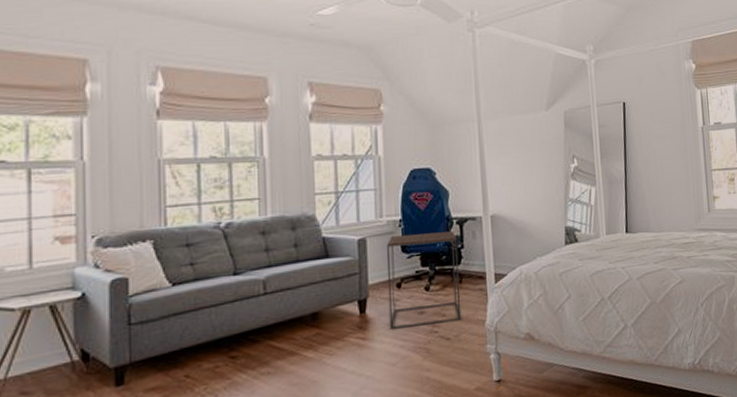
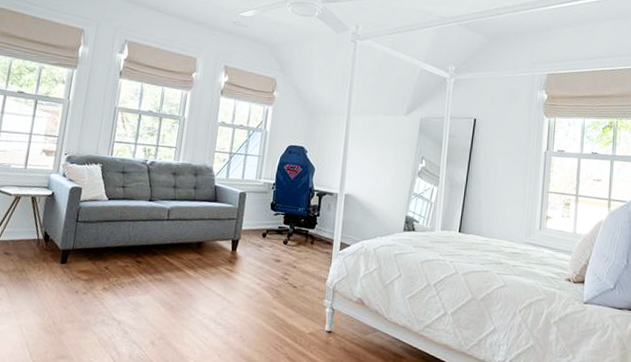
side table: present [386,231,462,330] -> none [252,195,316,274]

